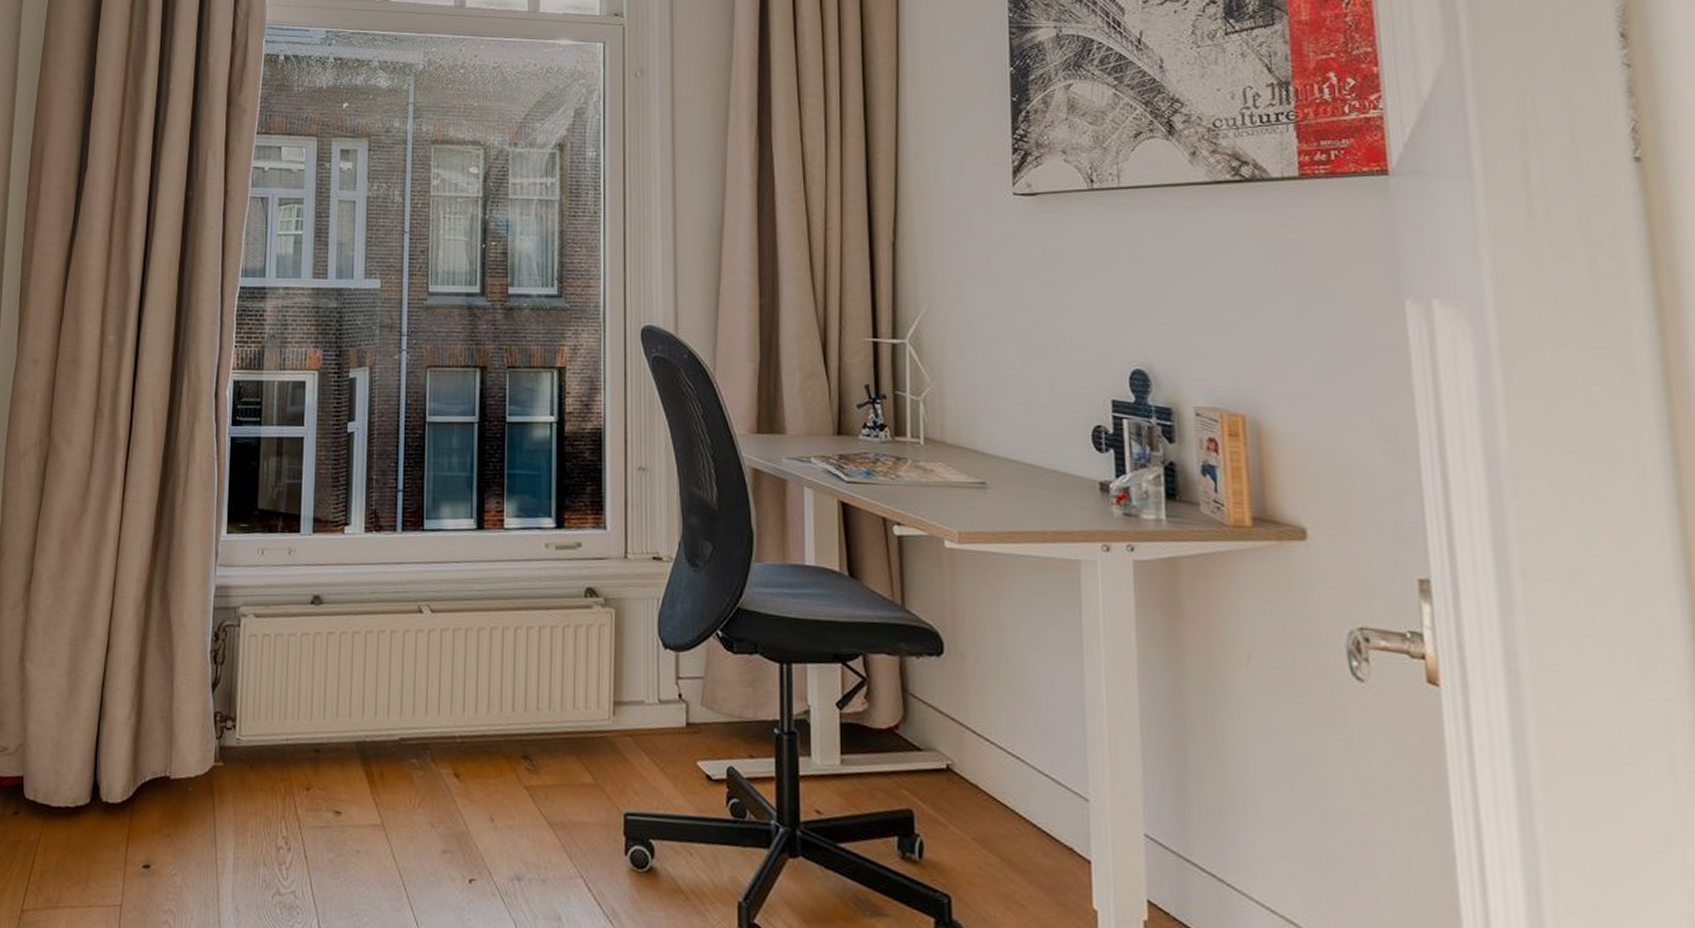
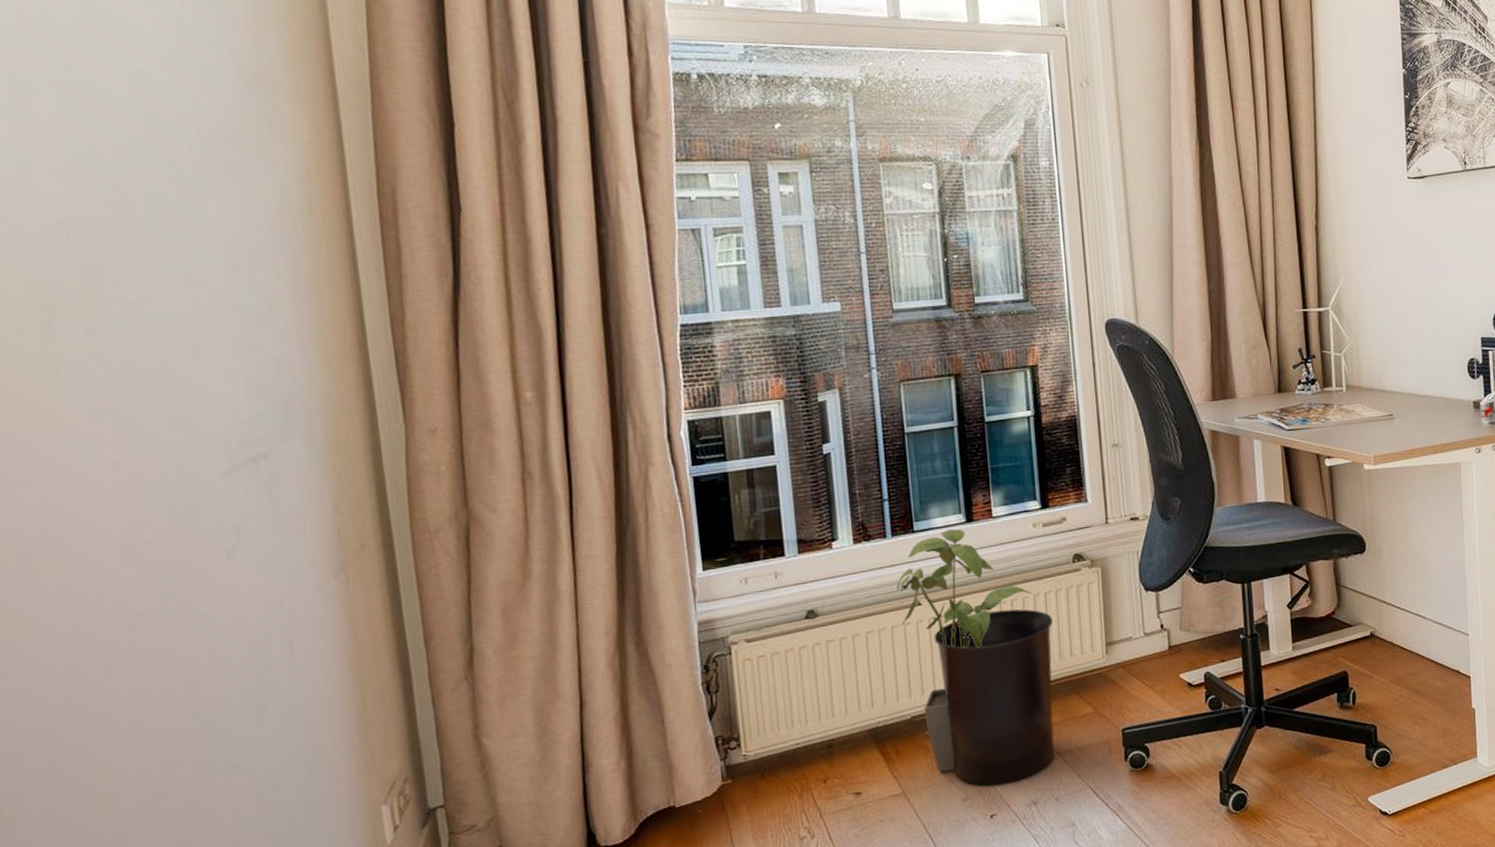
house plant: none [400,534,538,813] -> present [897,529,1033,773]
waste bin: none [431,636,558,845] -> present [934,609,1055,786]

